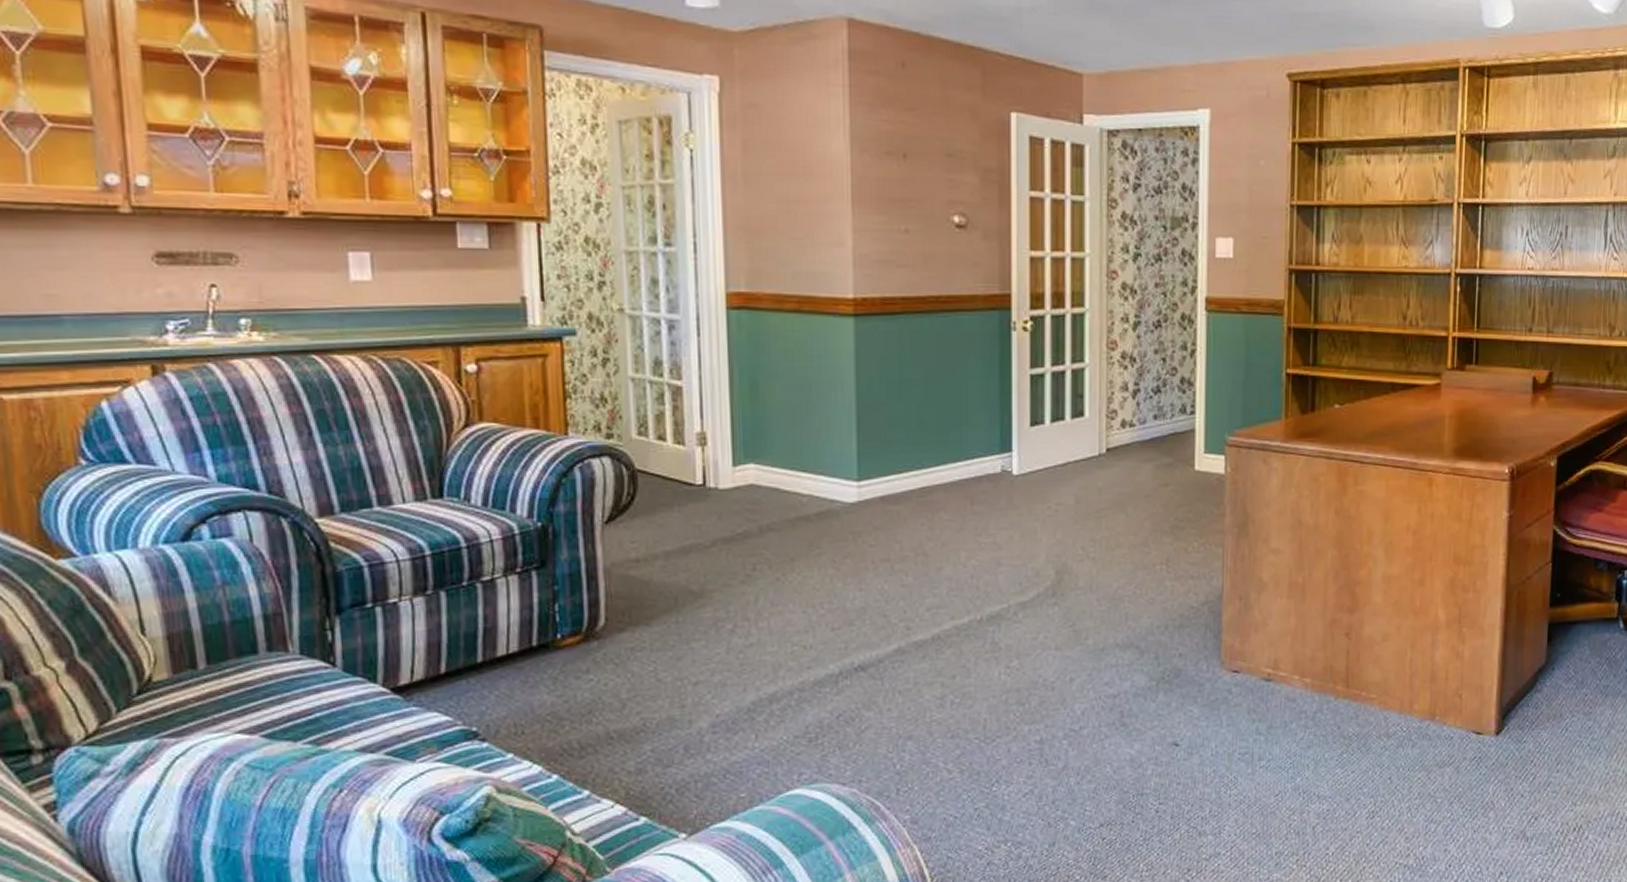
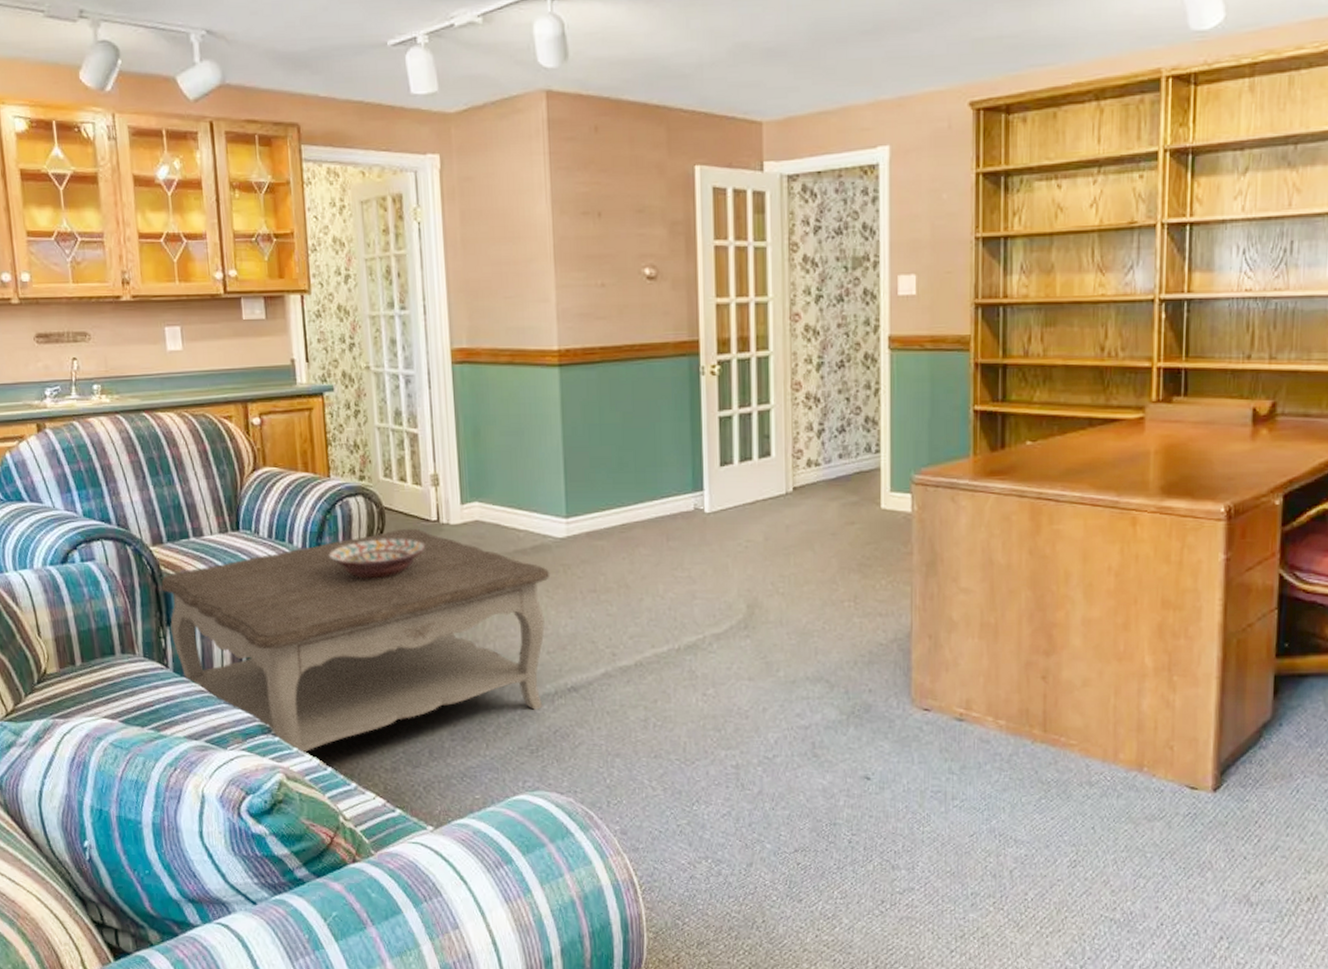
coffee table: none [327,493,838,761] -> present [159,528,550,754]
decorative bowl: none [562,505,686,552] -> present [328,539,425,579]

